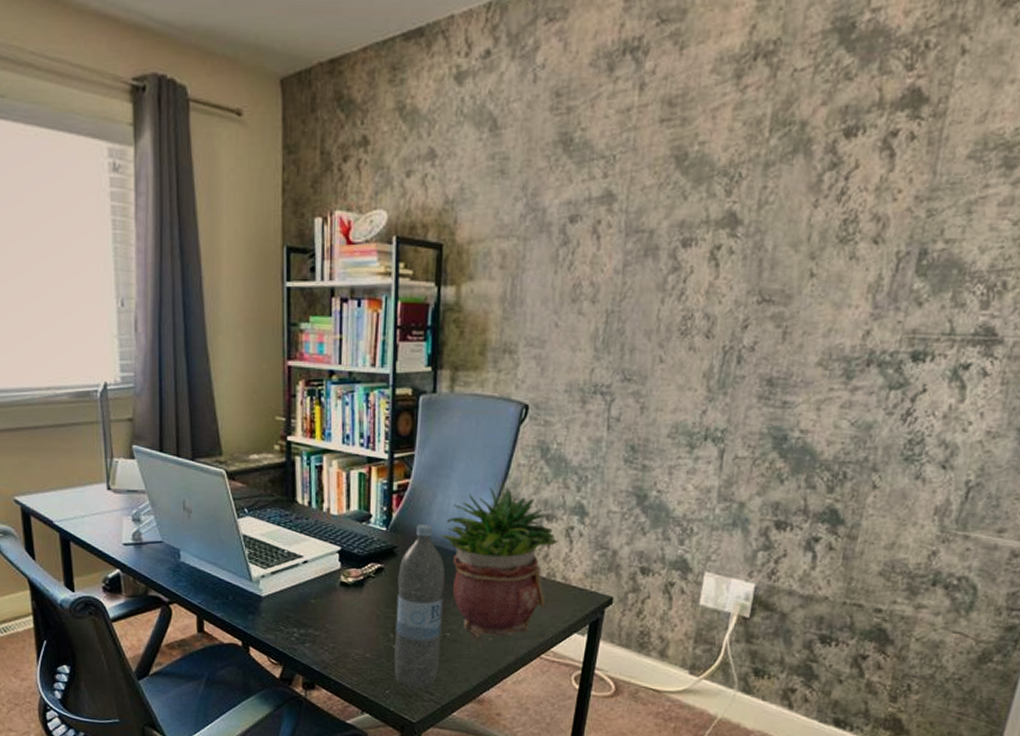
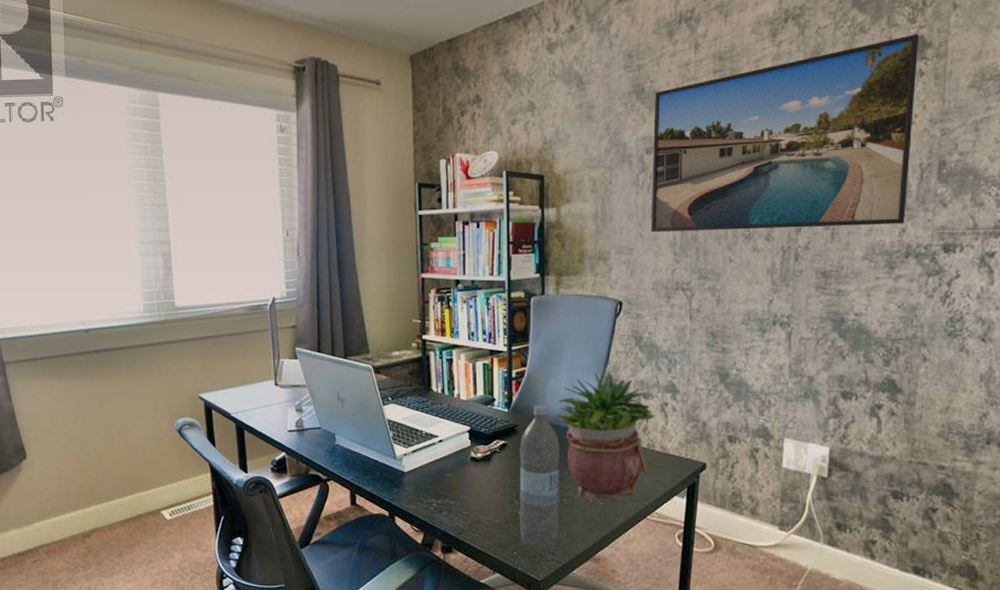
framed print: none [568,84,916,325] -> present [650,33,920,233]

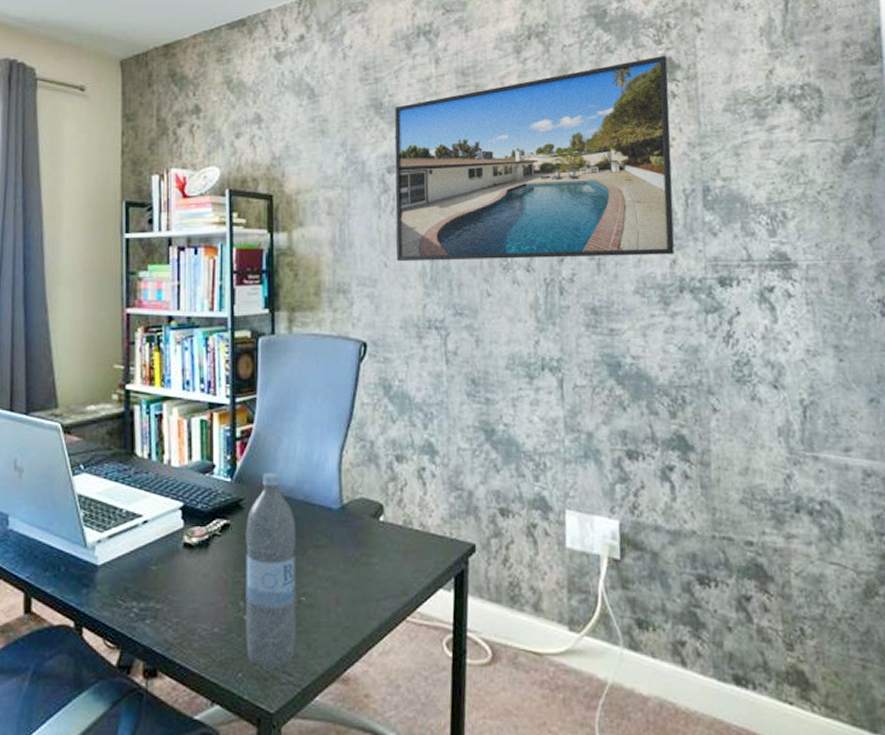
potted plant: present [554,366,656,505] -> none [287,422,412,603]

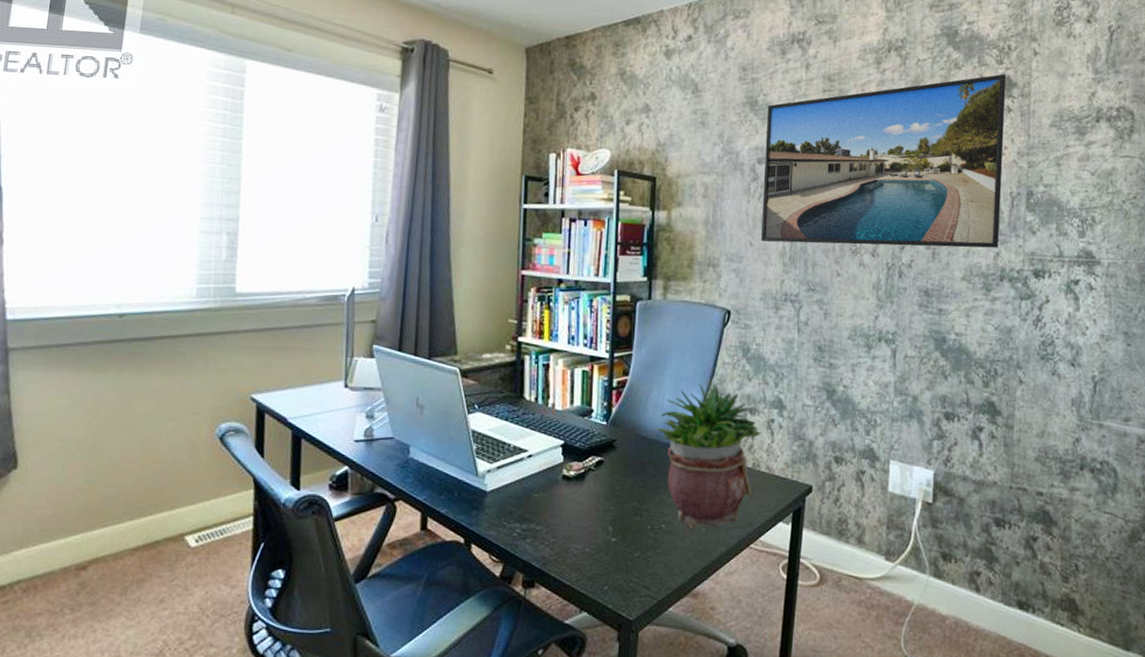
water bottle: present [245,473,297,671] -> none [612,419,661,585]
potted plant: none [287,422,412,603] -> present [655,378,762,531]

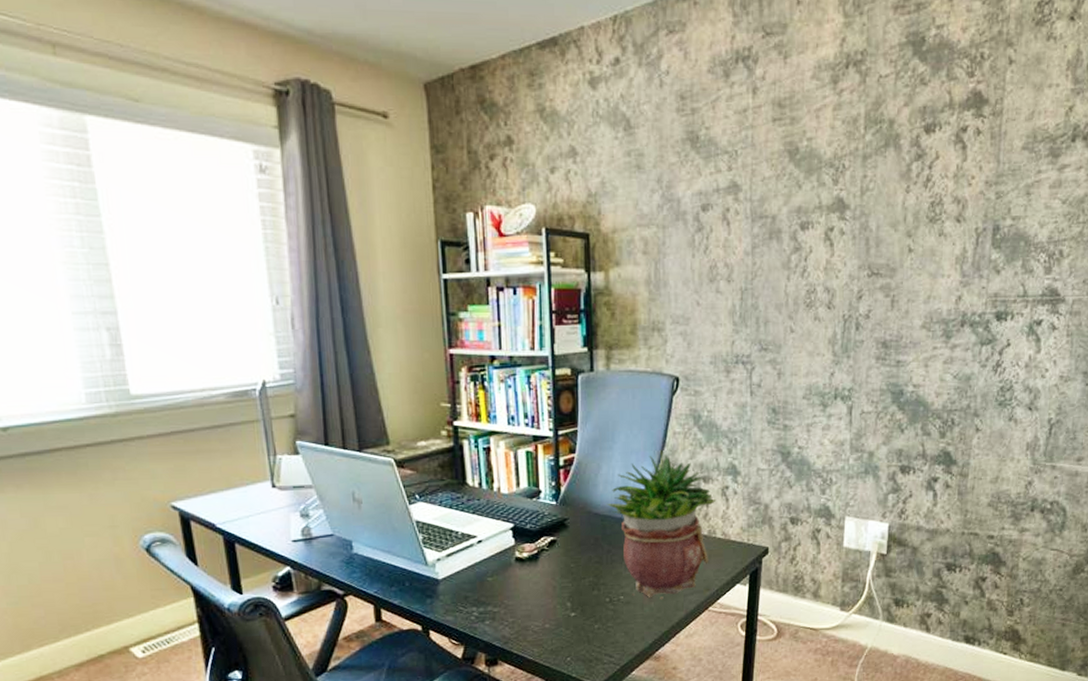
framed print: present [760,74,1007,248] -> none [708,88,977,301]

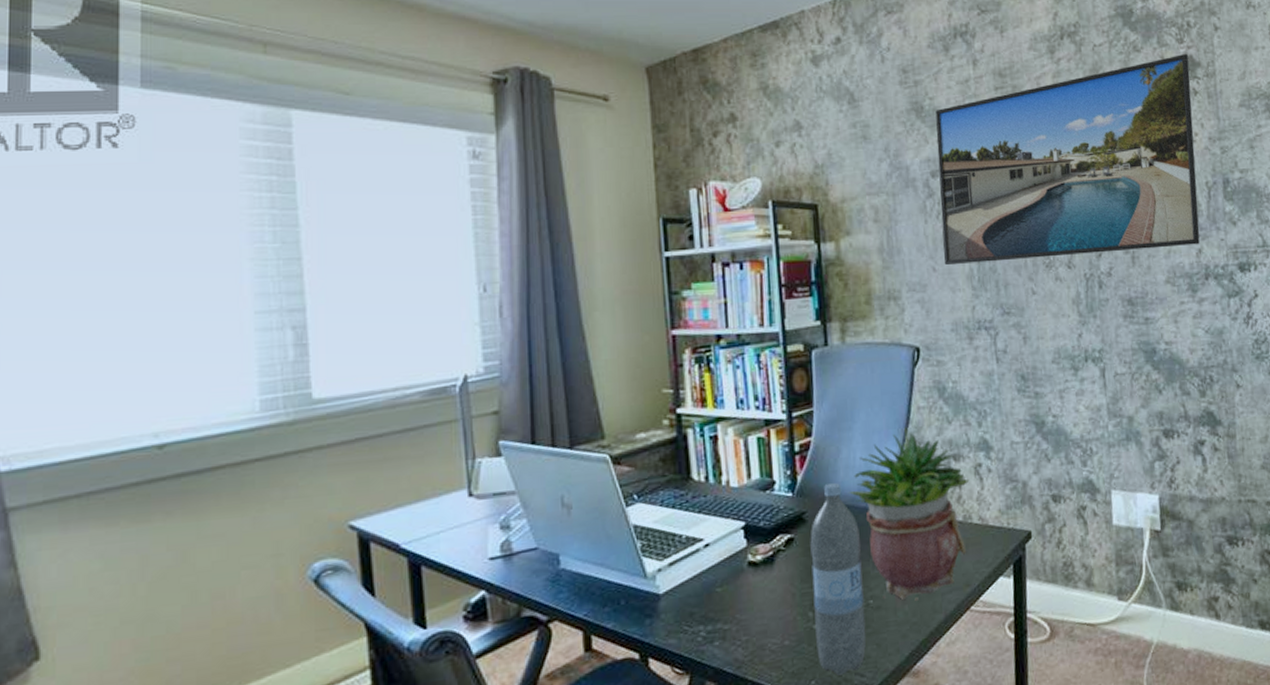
water bottle: none [570,495,616,655] -> present [810,483,866,675]
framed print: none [708,88,977,301] -> present [935,53,1200,266]

